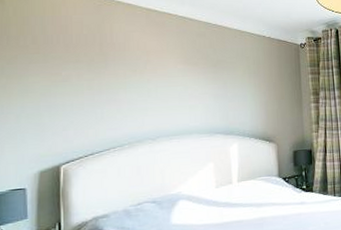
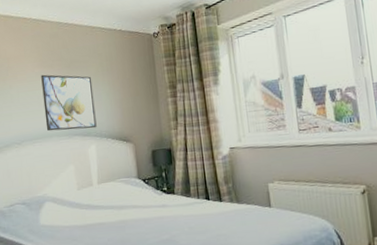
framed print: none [184,71,240,128] -> present [41,74,97,132]

